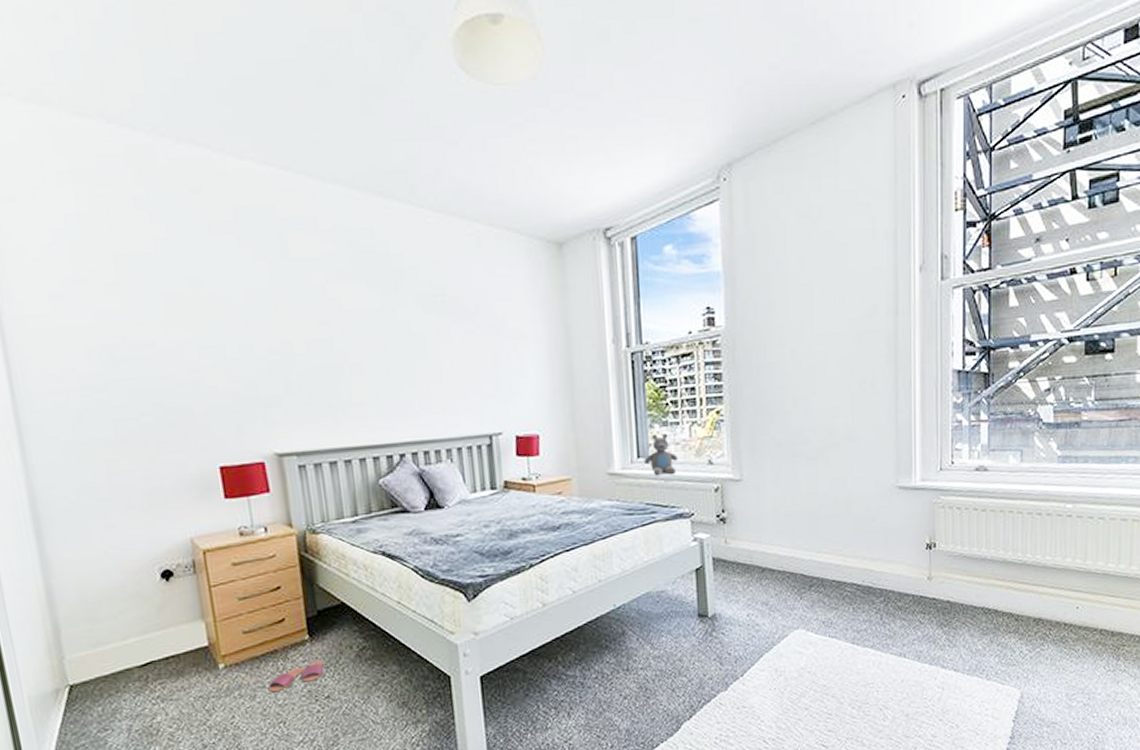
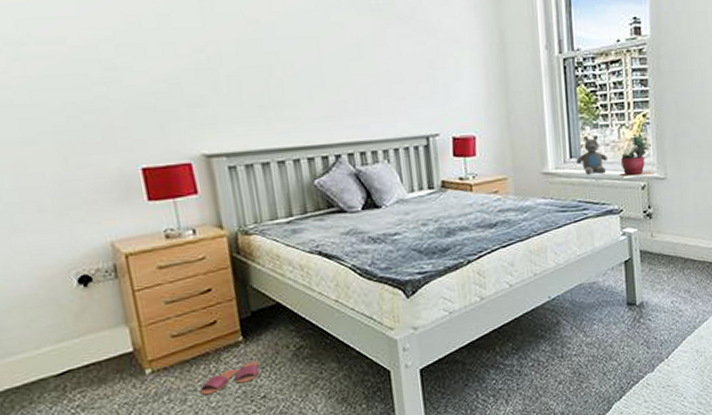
succulent plant: none [689,431,731,478] -> present [618,133,656,177]

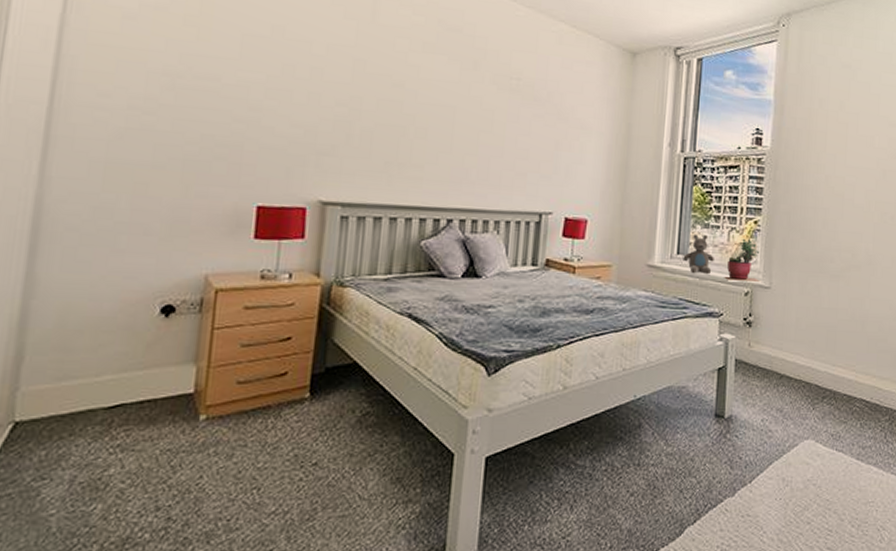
slippers: present [199,360,260,396] -> none [249,422,319,453]

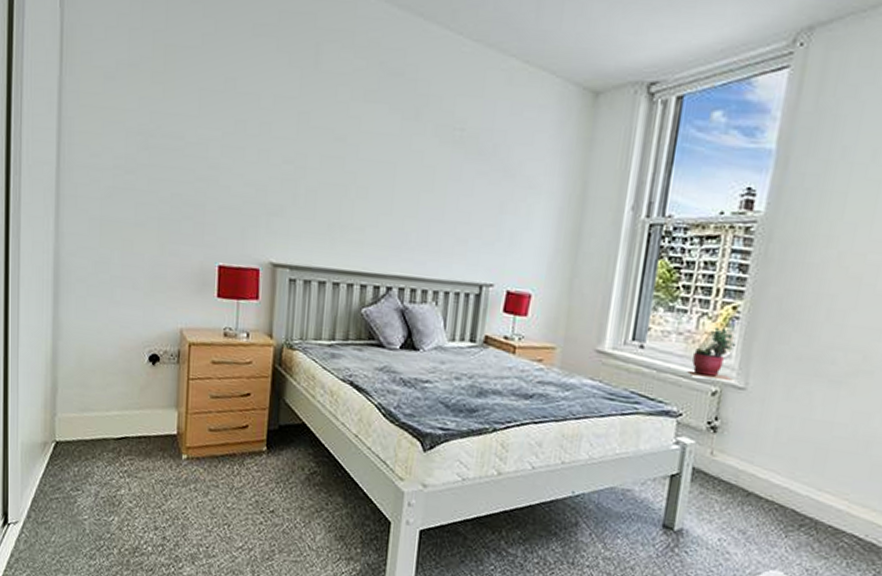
stuffed animal: present [683,234,714,275] -> none [639,317,677,367]

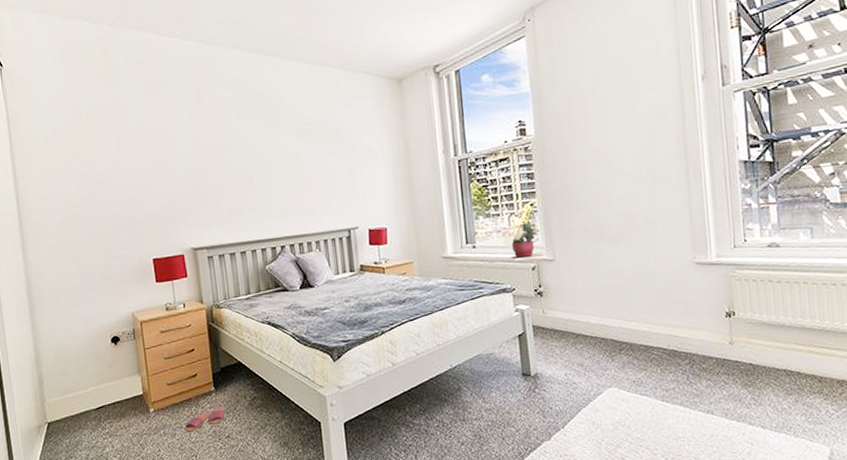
slippers: none [220,473,275,495] -> present [184,407,225,432]

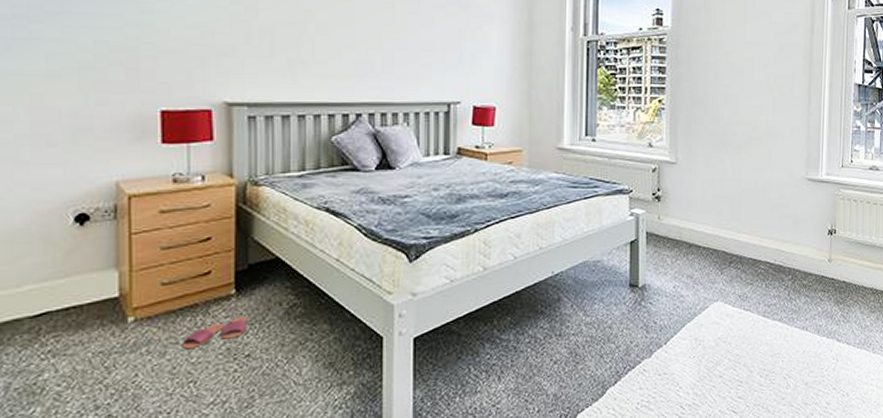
succulent plant: present [509,220,545,259] -> none [631,117,668,159]

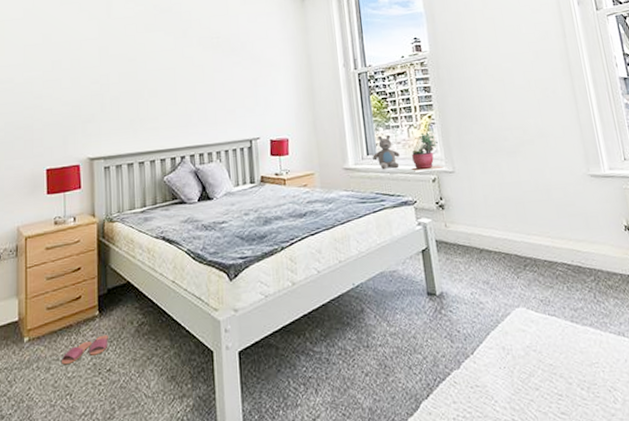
stuffed animal: none [591,115,622,154] -> present [372,134,400,170]
succulent plant: none [631,117,668,159] -> present [410,132,445,171]

